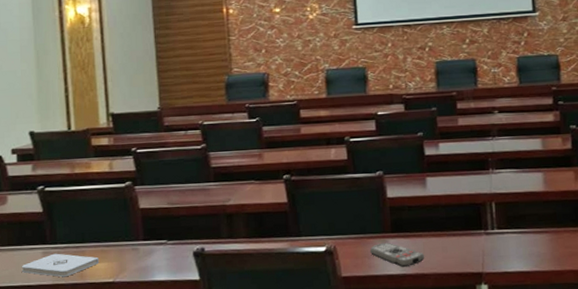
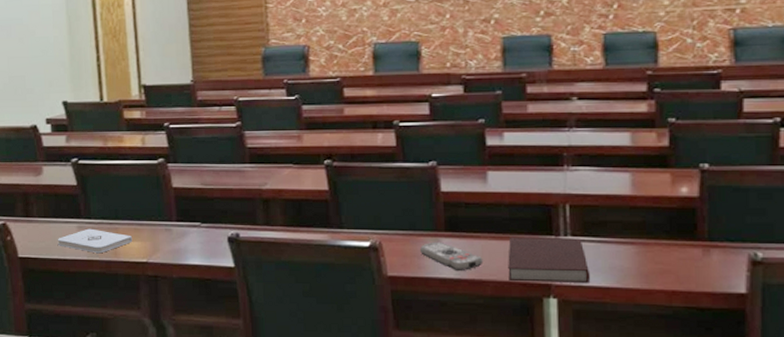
notebook: none [445,231,514,273] -> present [508,238,591,283]

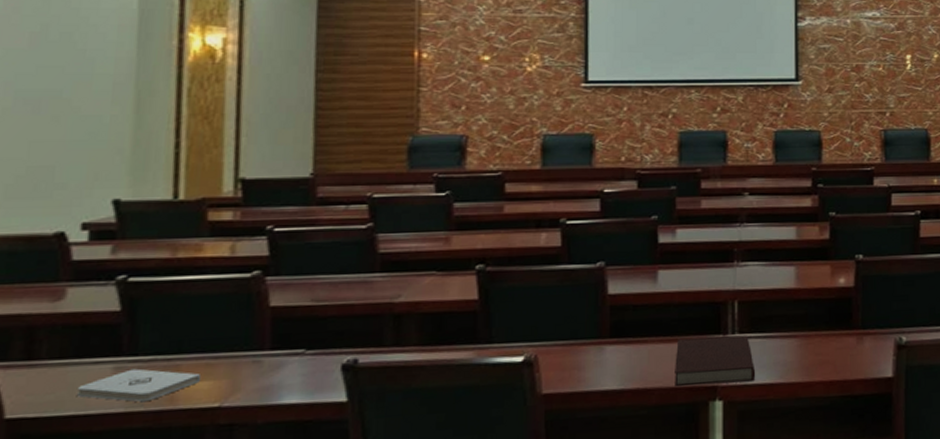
remote control: present [419,241,483,270] -> none [580,350,649,381]

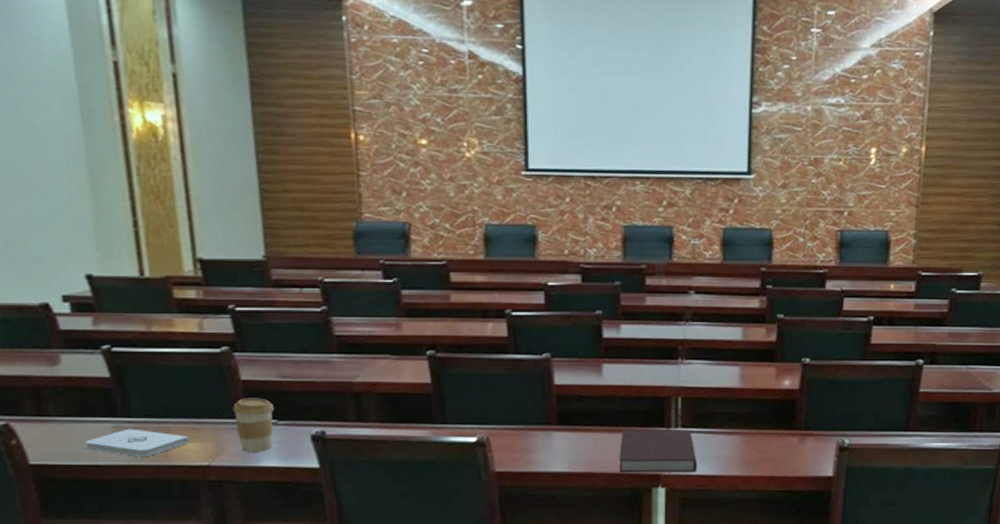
coffee cup: none [256,325,304,388] -> present [233,398,275,452]

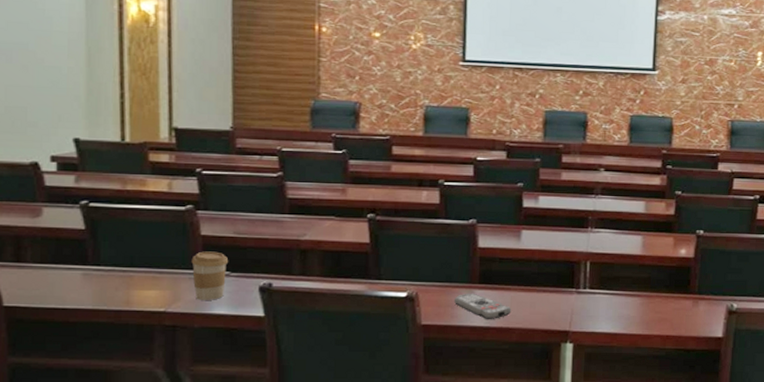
notepad: present [84,428,190,458] -> none [55,276,150,303]
remote control: none [529,435,595,464] -> present [453,293,512,319]
notebook: present [619,429,698,473] -> none [532,290,602,330]

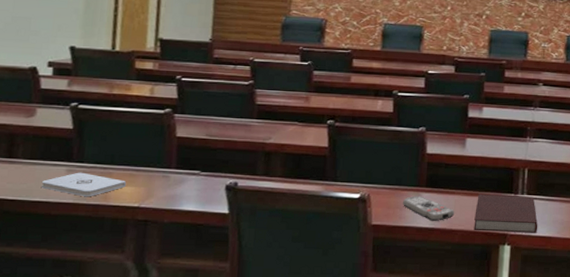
notepad: none [55,276,150,303] -> present [41,172,127,197]
coffee cup: present [191,251,229,300] -> none [166,151,200,197]
notebook: none [532,290,602,330] -> present [474,194,538,233]

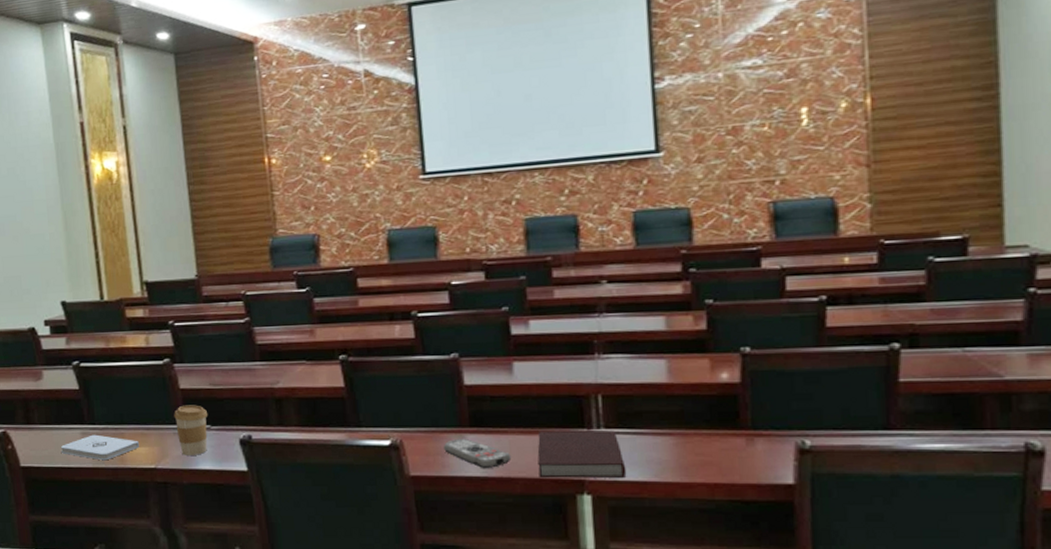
coffee cup: none [166,151,200,197] -> present [174,405,208,455]

